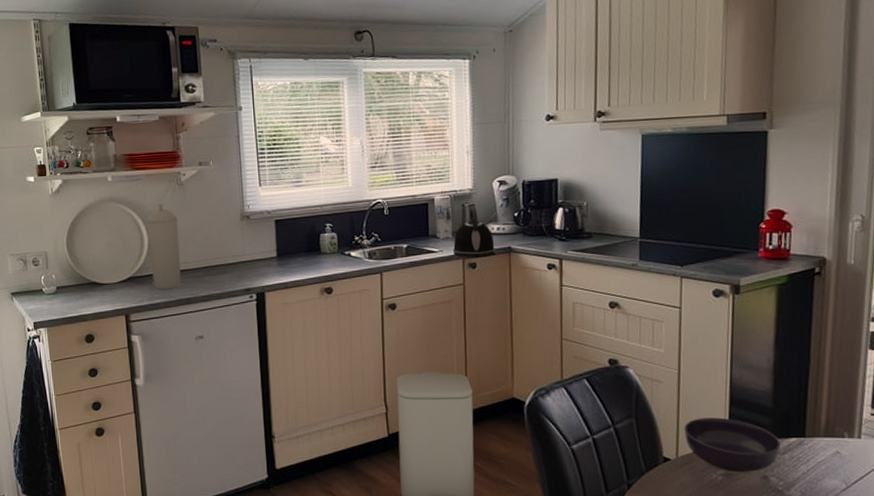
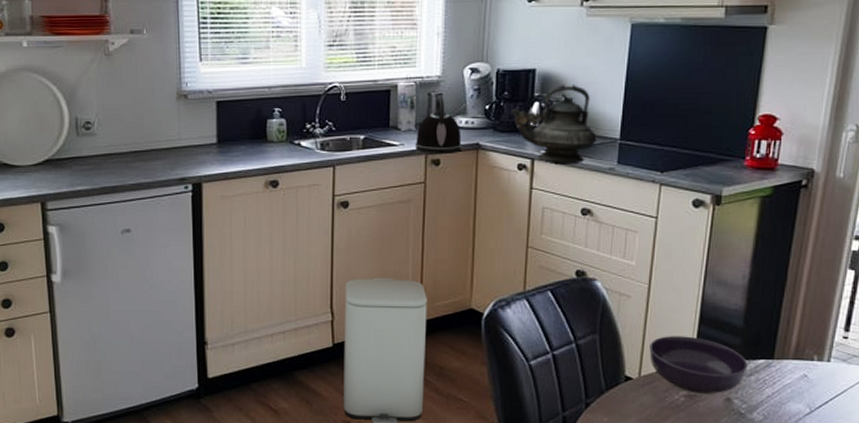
canister: present [146,203,181,289] -> none [67,75,107,175]
teapot: none [538,190,619,262] -> present [511,84,597,163]

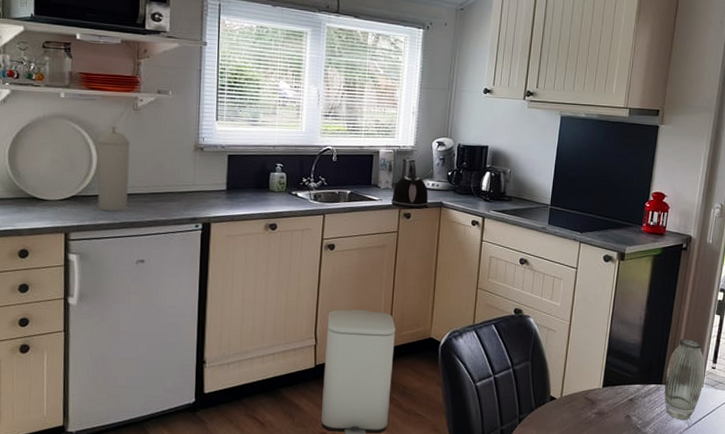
canister: none [67,75,107,175] -> present [96,125,130,211]
teapot: present [511,84,597,163] -> none [468,159,533,222]
bowl: present [649,336,748,396] -> none [569,364,643,413]
vase: none [777,302,834,402] -> present [664,339,706,420]

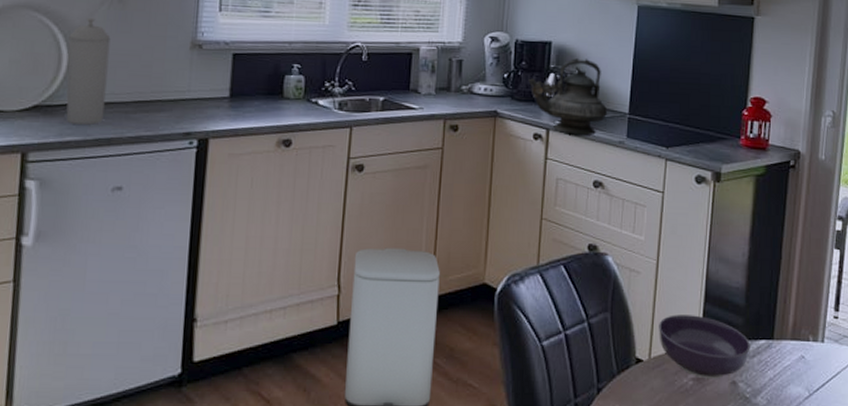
kettle: present [391,162,429,210] -> none [433,61,480,121]
teapot: none [468,159,533,222] -> present [528,57,608,135]
bowl: none [569,364,643,413] -> present [659,315,750,379]
vase: present [664,339,706,420] -> none [777,280,826,385]

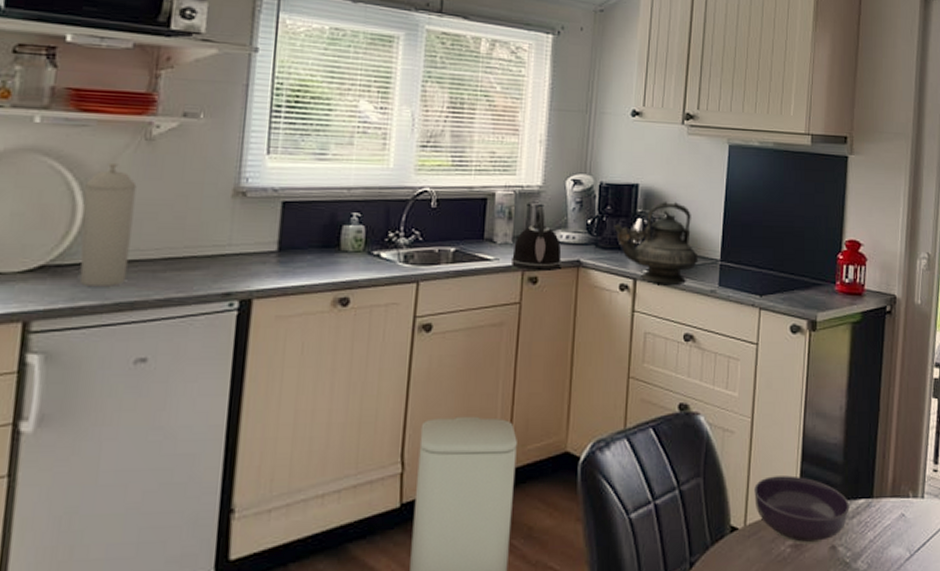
kettle: none [433,61,480,121] -> present [510,206,562,272]

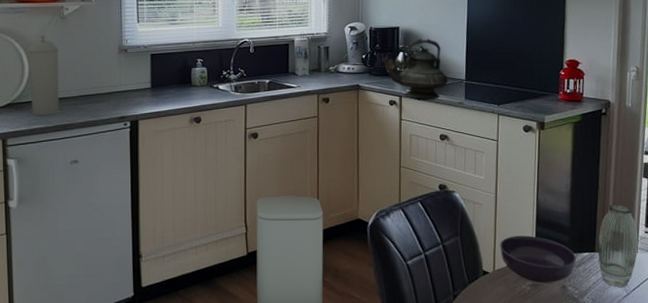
kettle: present [510,206,562,272] -> none [309,47,346,94]
vase: none [877,433,926,546] -> present [598,204,639,287]

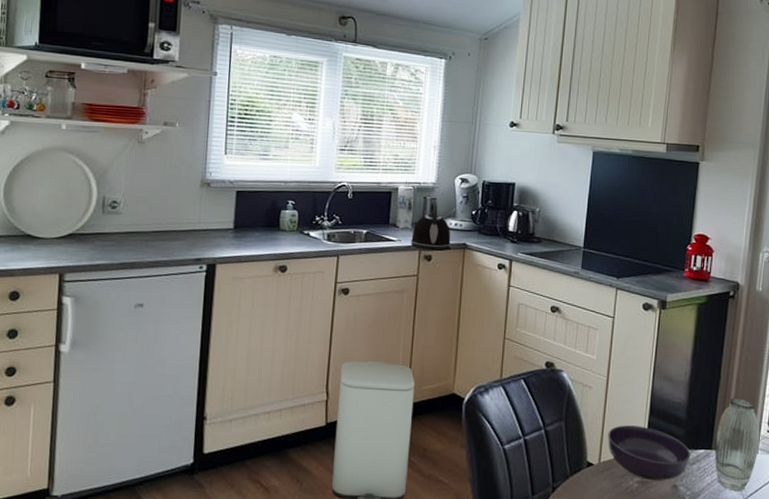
canister: present [28,35,59,116] -> none [96,159,133,251]
kettle: none [309,47,346,94] -> present [410,199,451,252]
teapot: present [382,38,449,100] -> none [494,197,565,266]

